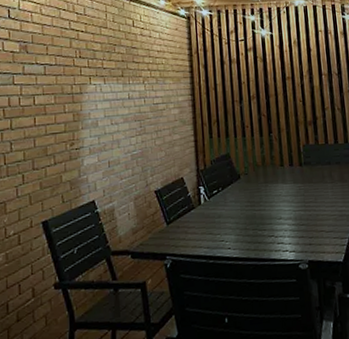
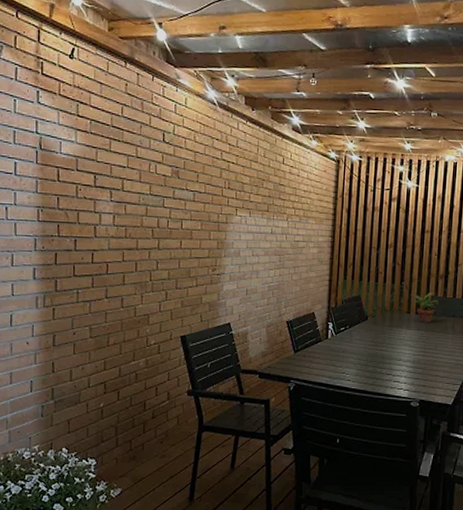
potted plant: none [280,140,312,175] -> present [409,292,439,323]

